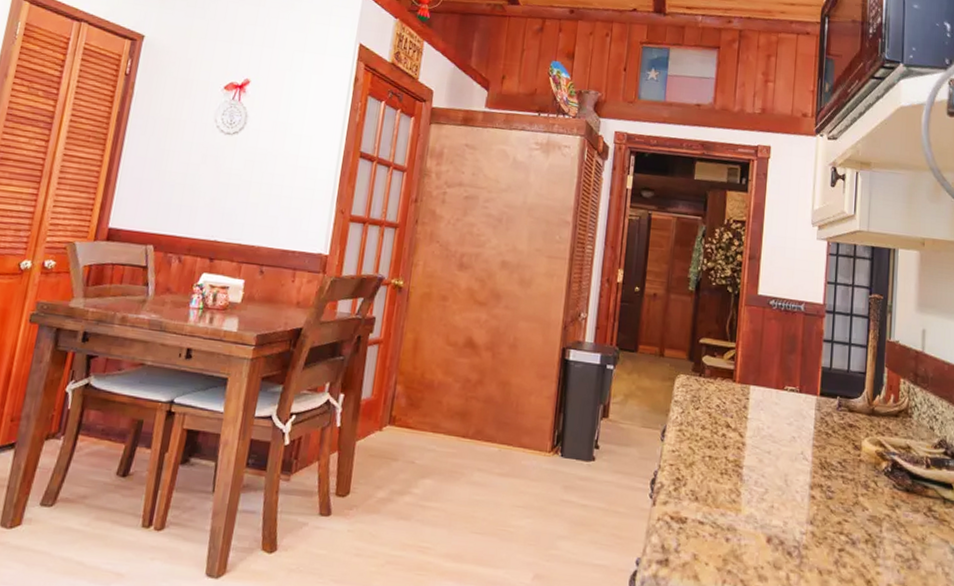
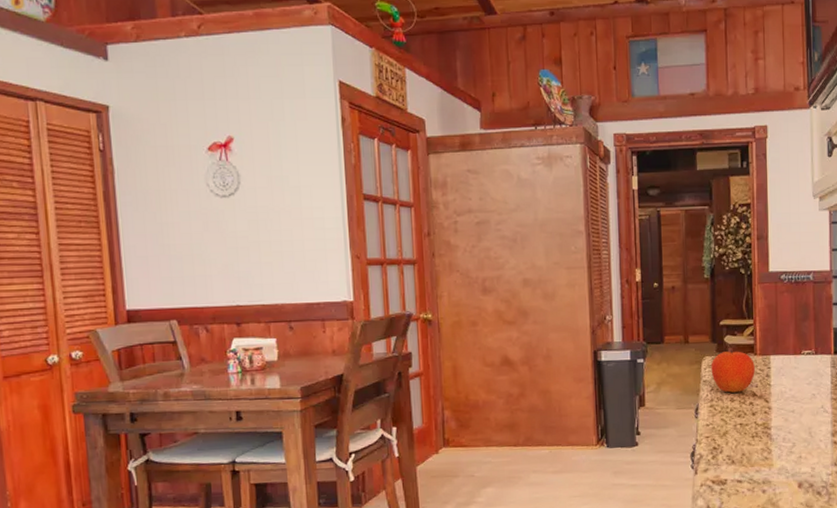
fruit: none [684,372,732,421] -> present [711,350,755,393]

